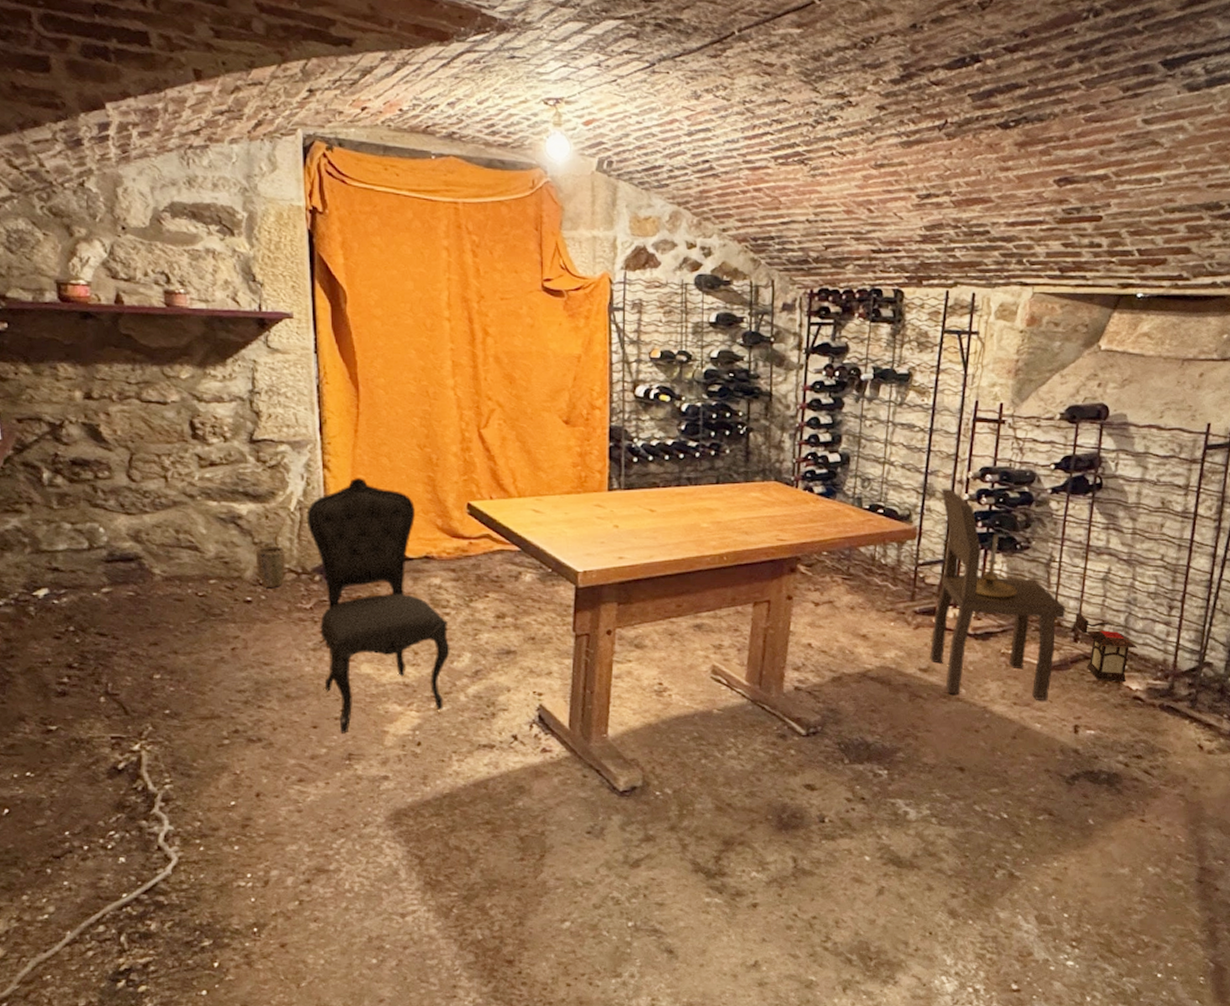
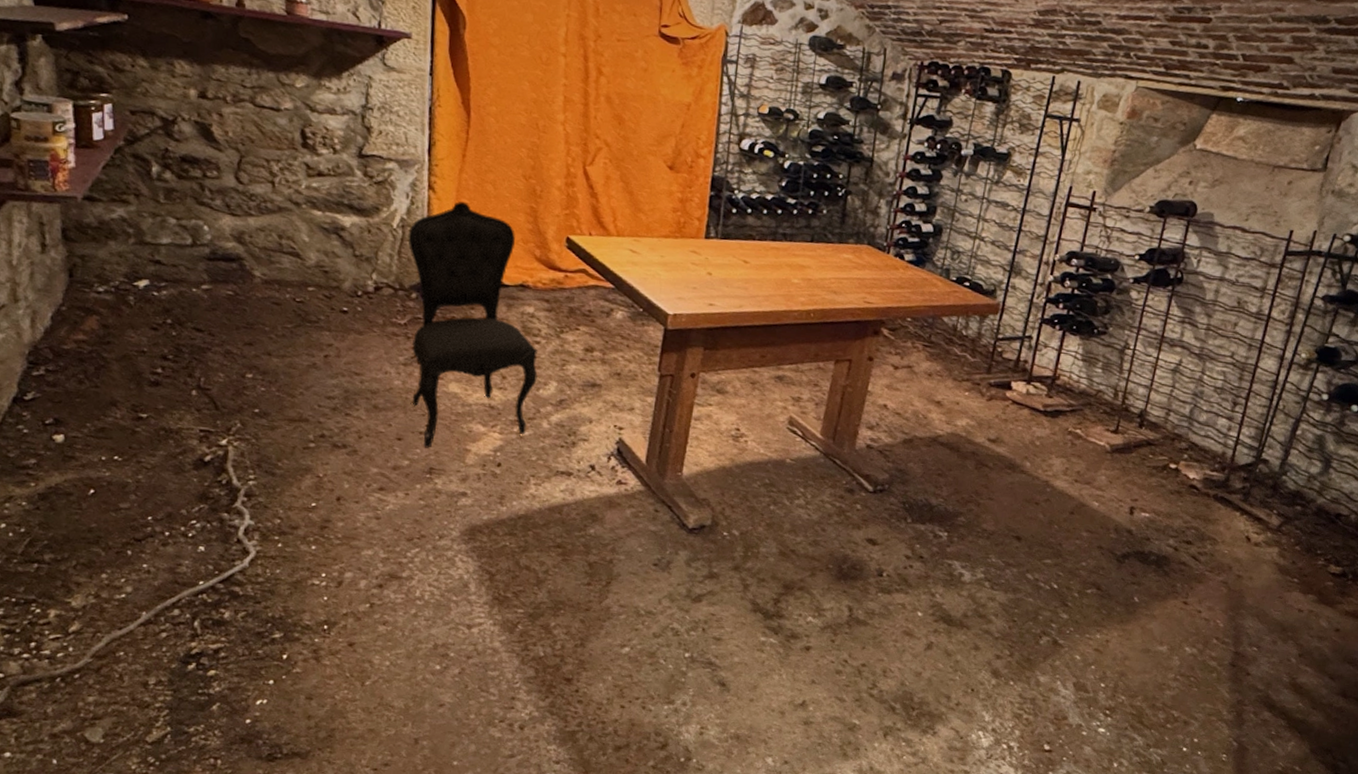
plant pot: present [256,545,286,587] -> none [355,259,385,301]
dining chair: present [930,488,1066,701] -> none [999,267,1135,482]
candle holder: present [962,533,1017,598] -> none [1038,316,1090,379]
lantern: present [1075,613,1139,683] -> none [1141,400,1200,471]

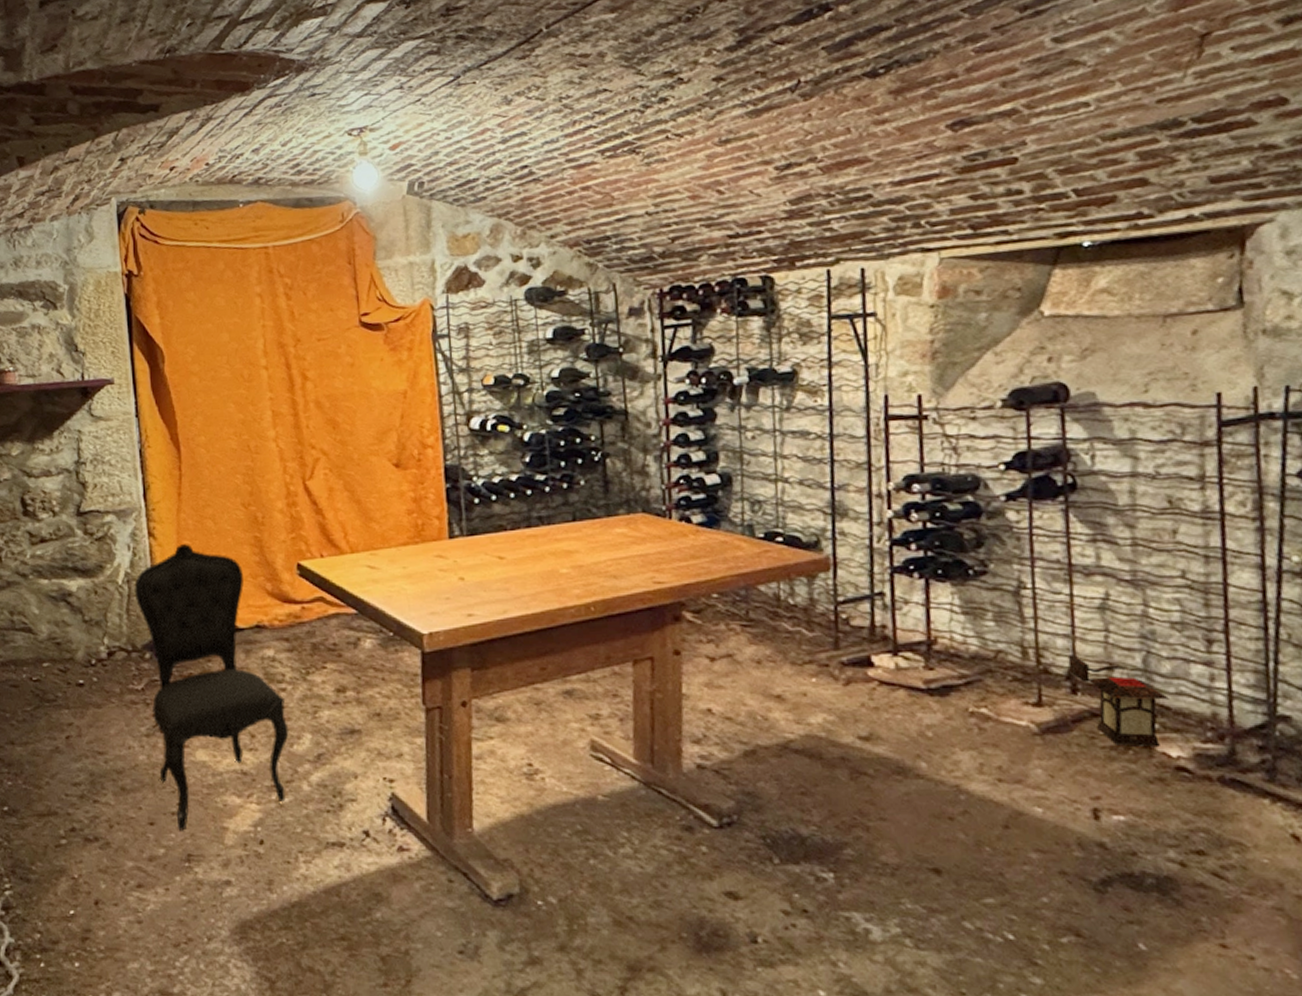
lantern: none [1141,400,1200,471] -> present [1068,655,1171,748]

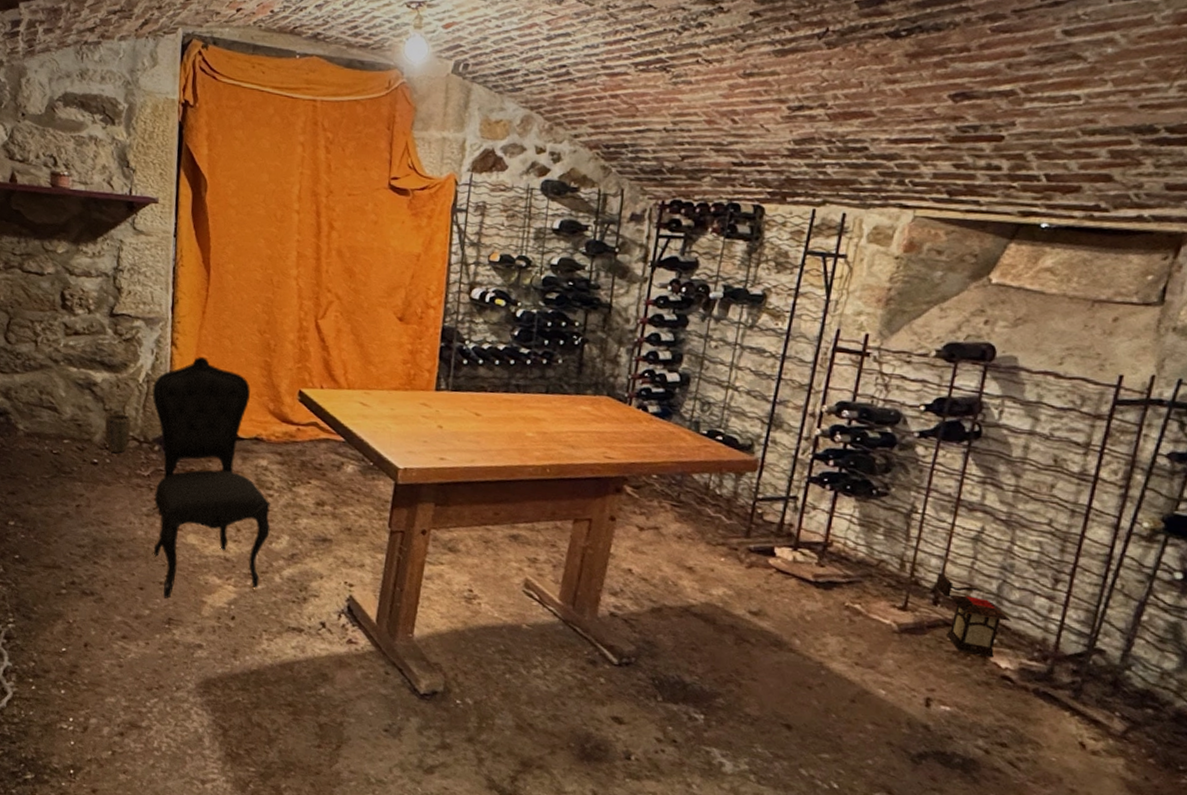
plant pot: none [87,622,117,668] -> present [105,413,131,453]

